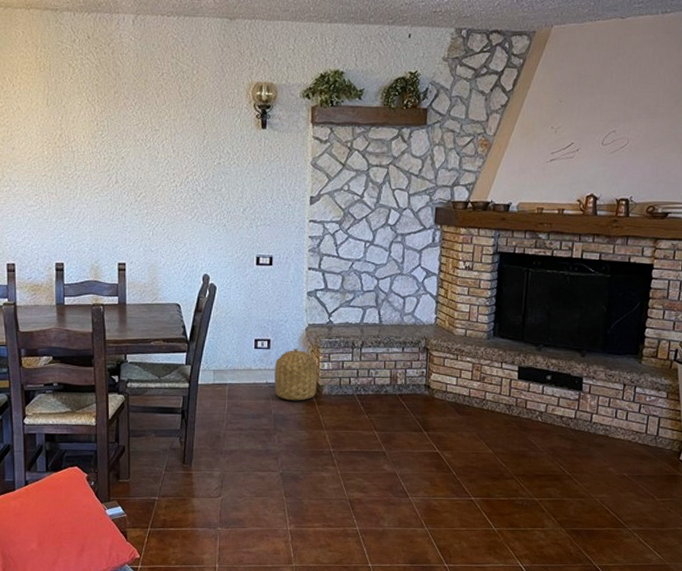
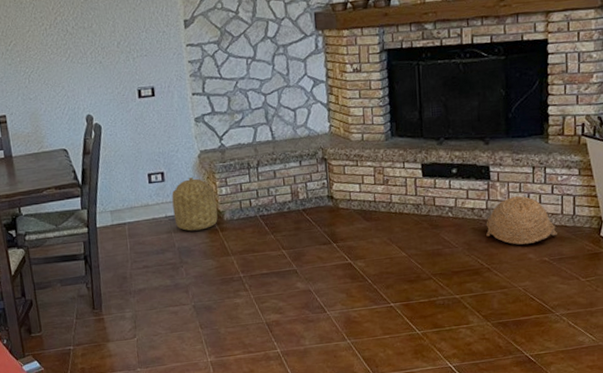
woven basket: none [571,410,639,458] -> present [486,196,557,245]

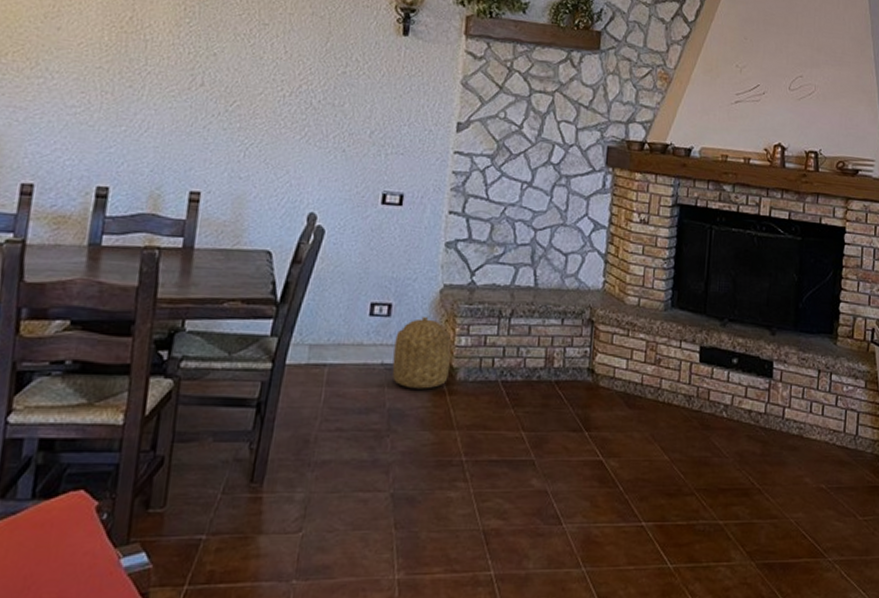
woven basket: present [486,196,557,245] -> none [761,403,837,464]

